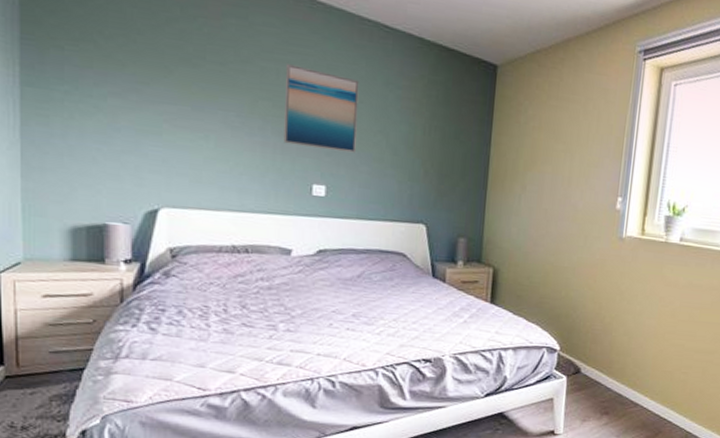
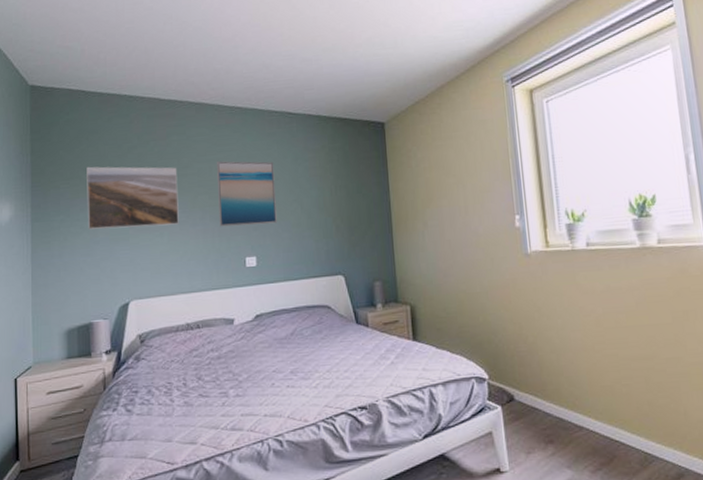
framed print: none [104,29,233,129] -> present [87,166,179,230]

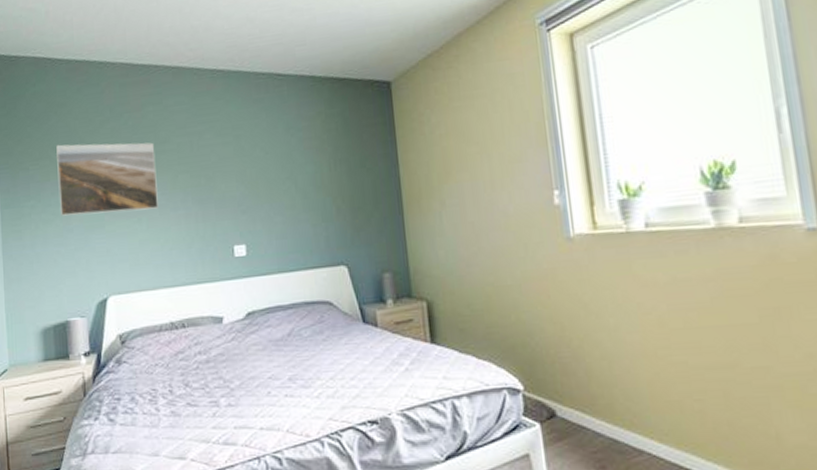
wall art: present [216,161,277,227] -> none [197,132,268,211]

